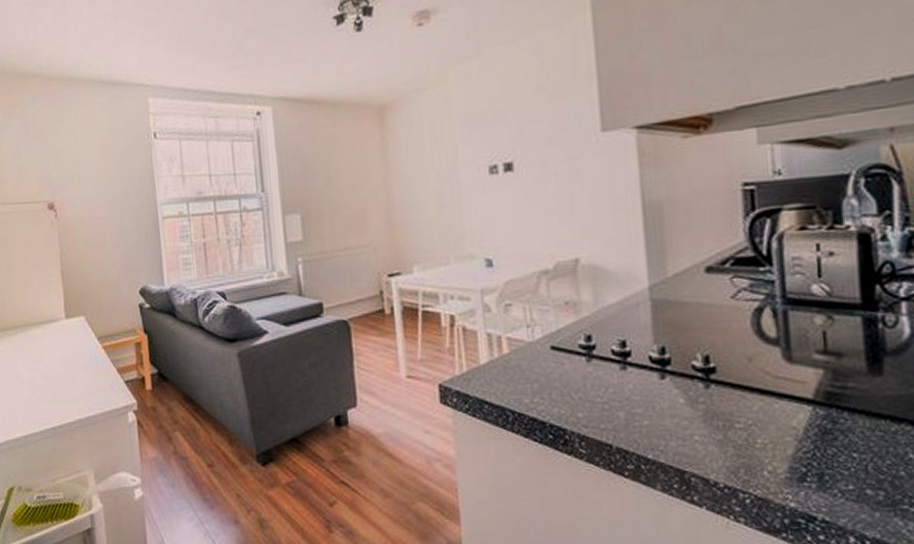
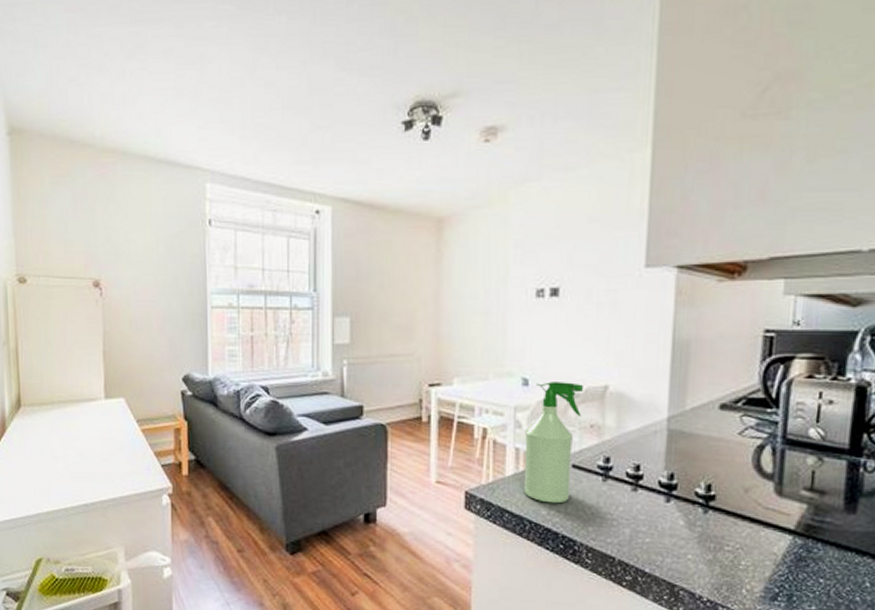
spray bottle: none [496,258,554,390] -> present [523,382,583,504]

